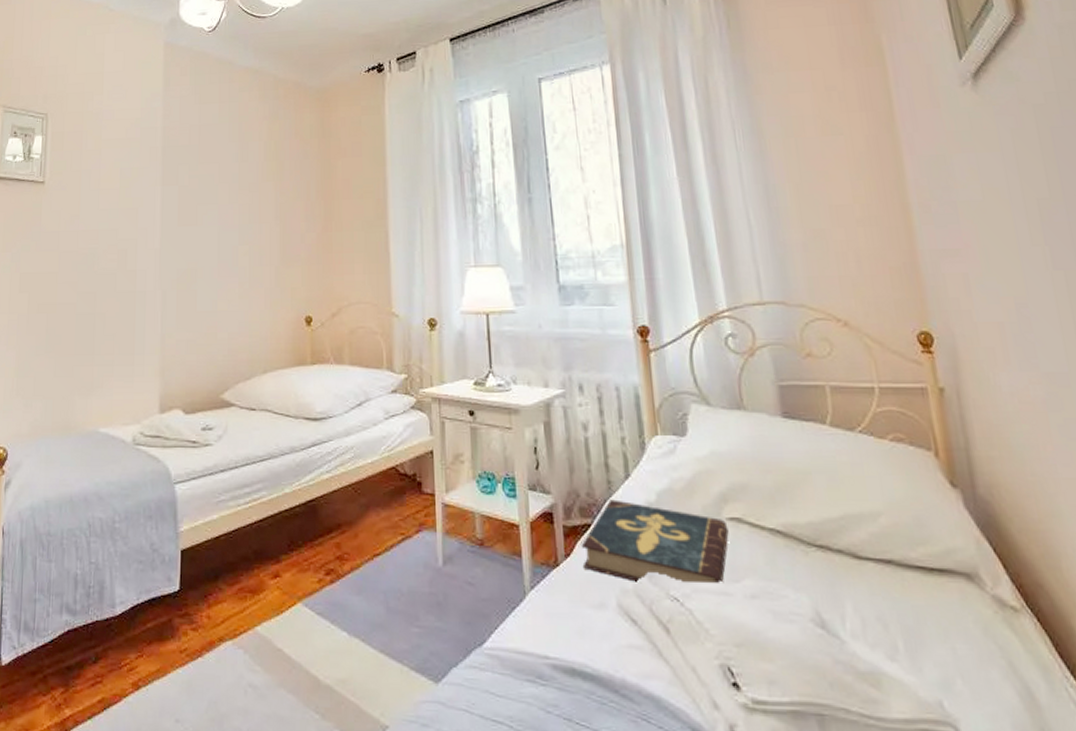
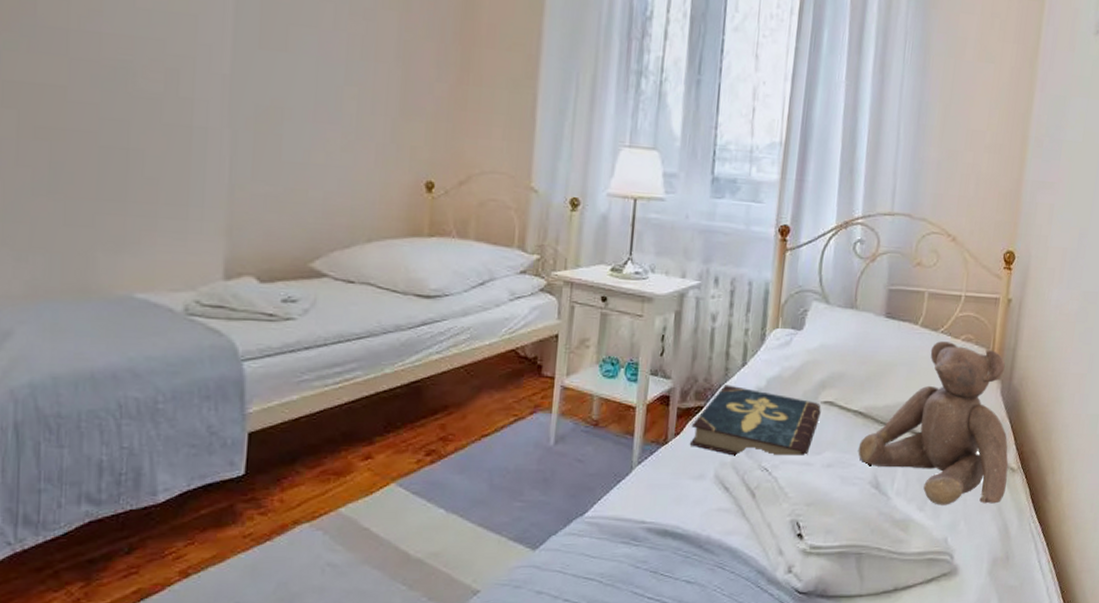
teddy bear: none [785,443,1013,656] -> present [858,341,1009,505]

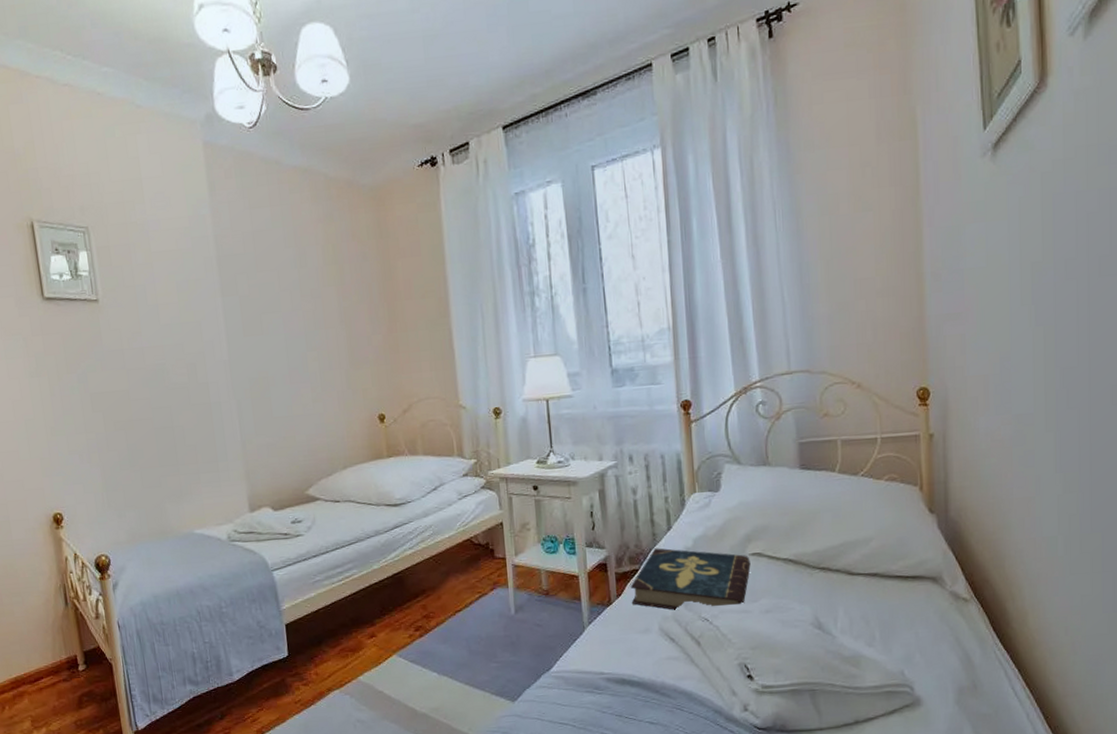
teddy bear: present [858,341,1009,505] -> none [794,483,960,640]

